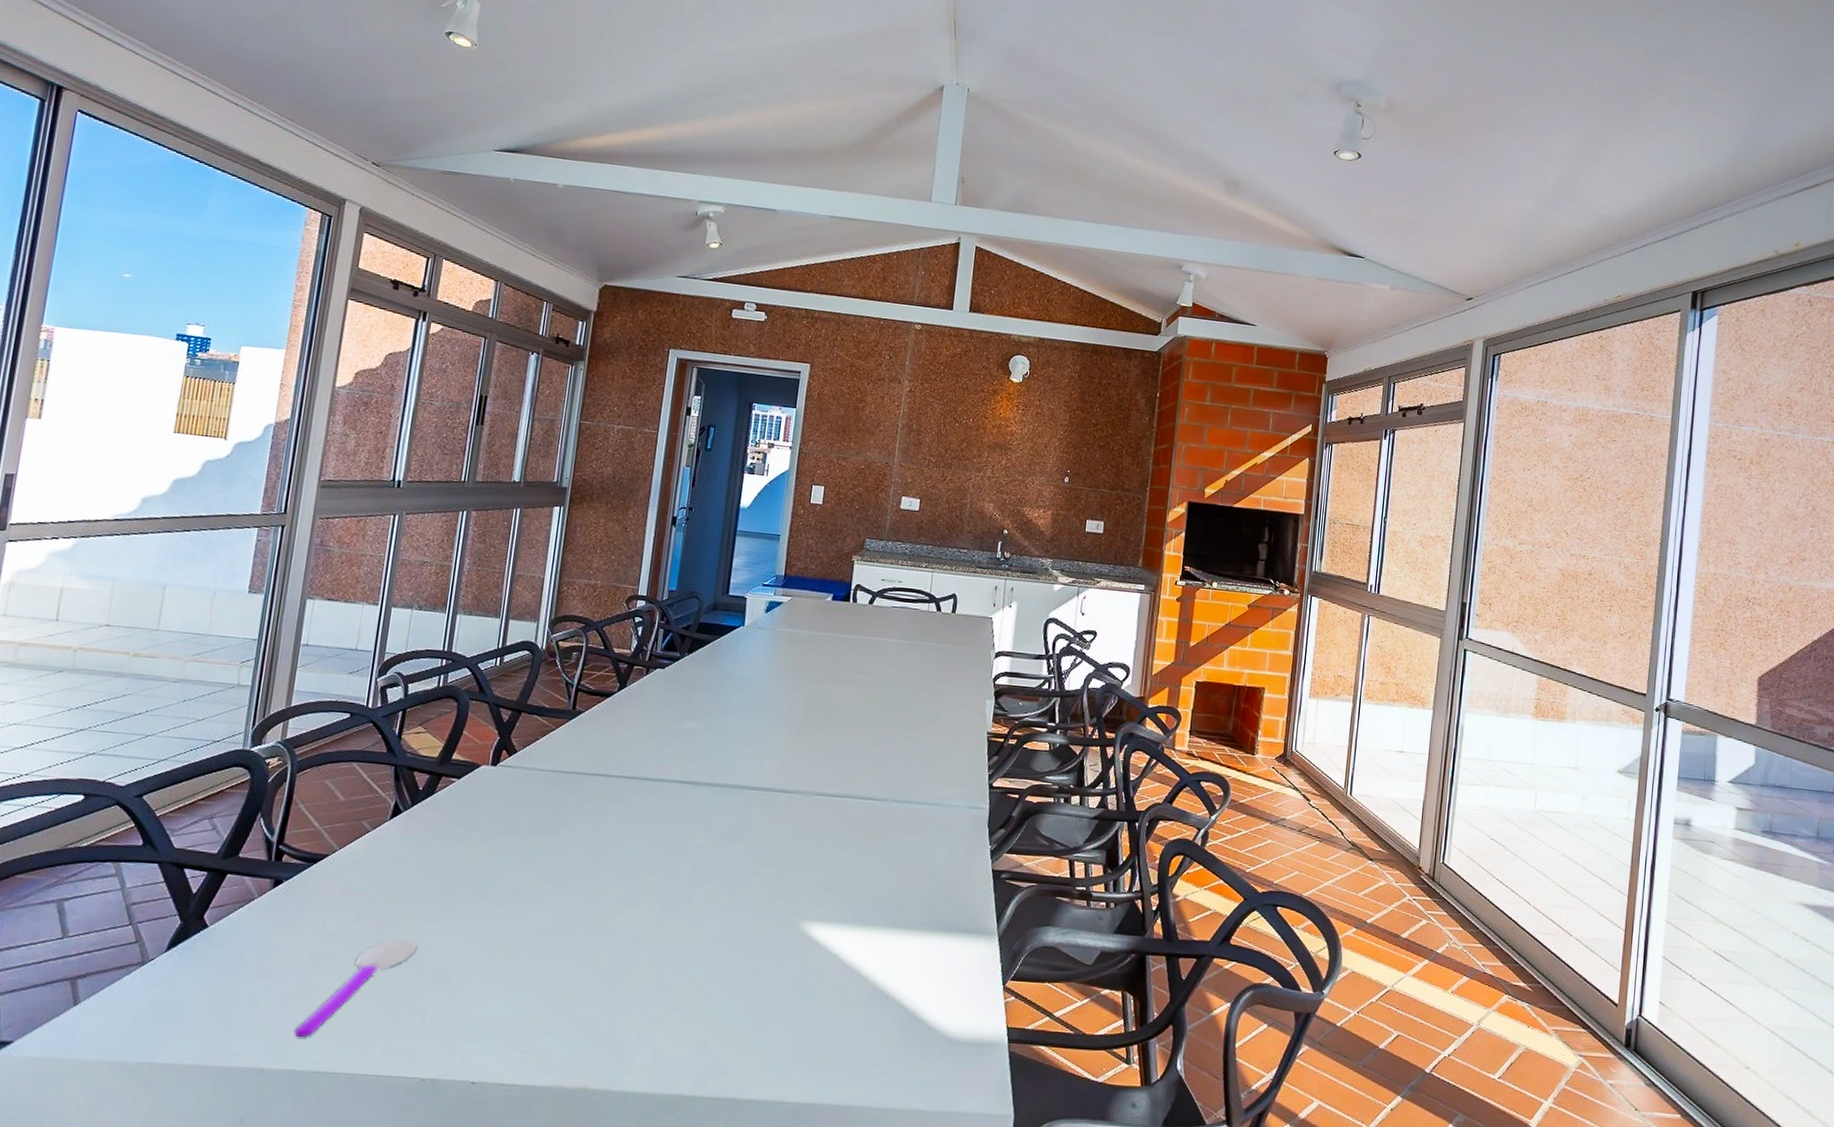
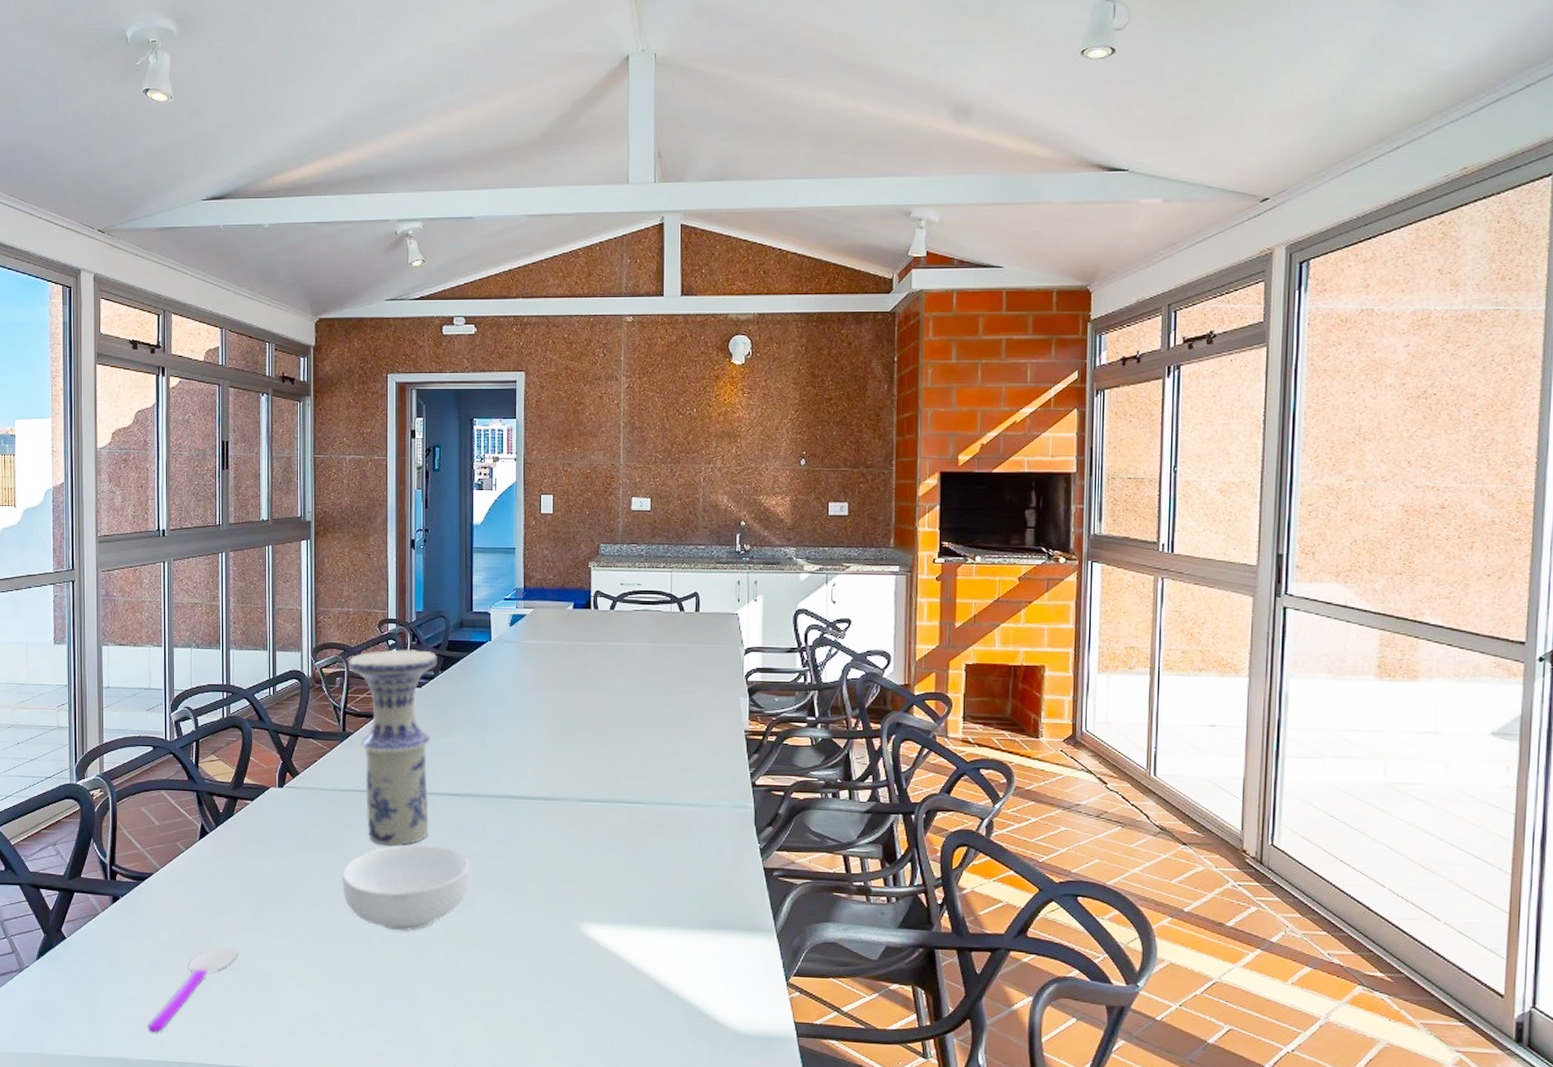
cereal bowl: none [549,833,694,927] -> present [342,843,471,931]
vase: none [586,627,685,834] -> present [349,649,437,846]

